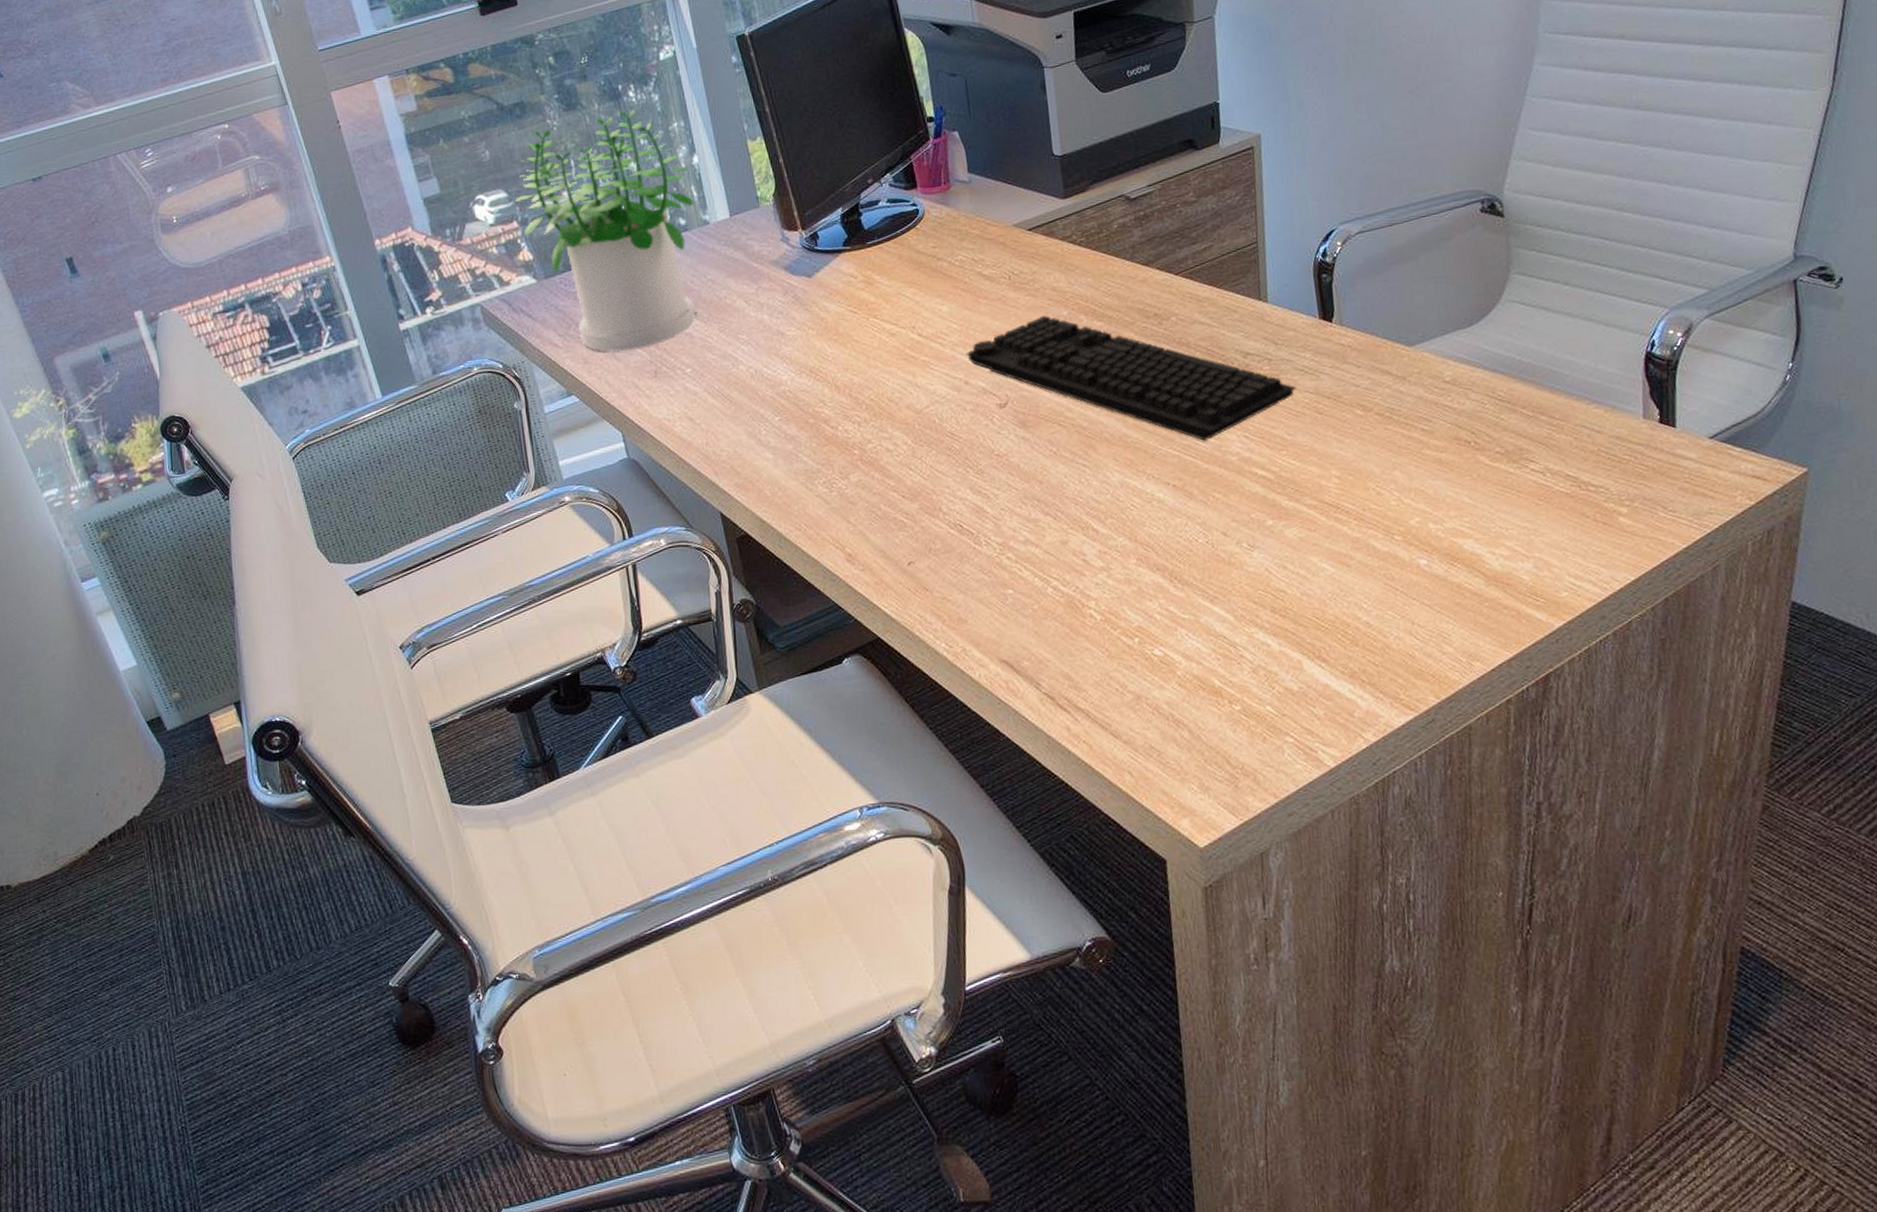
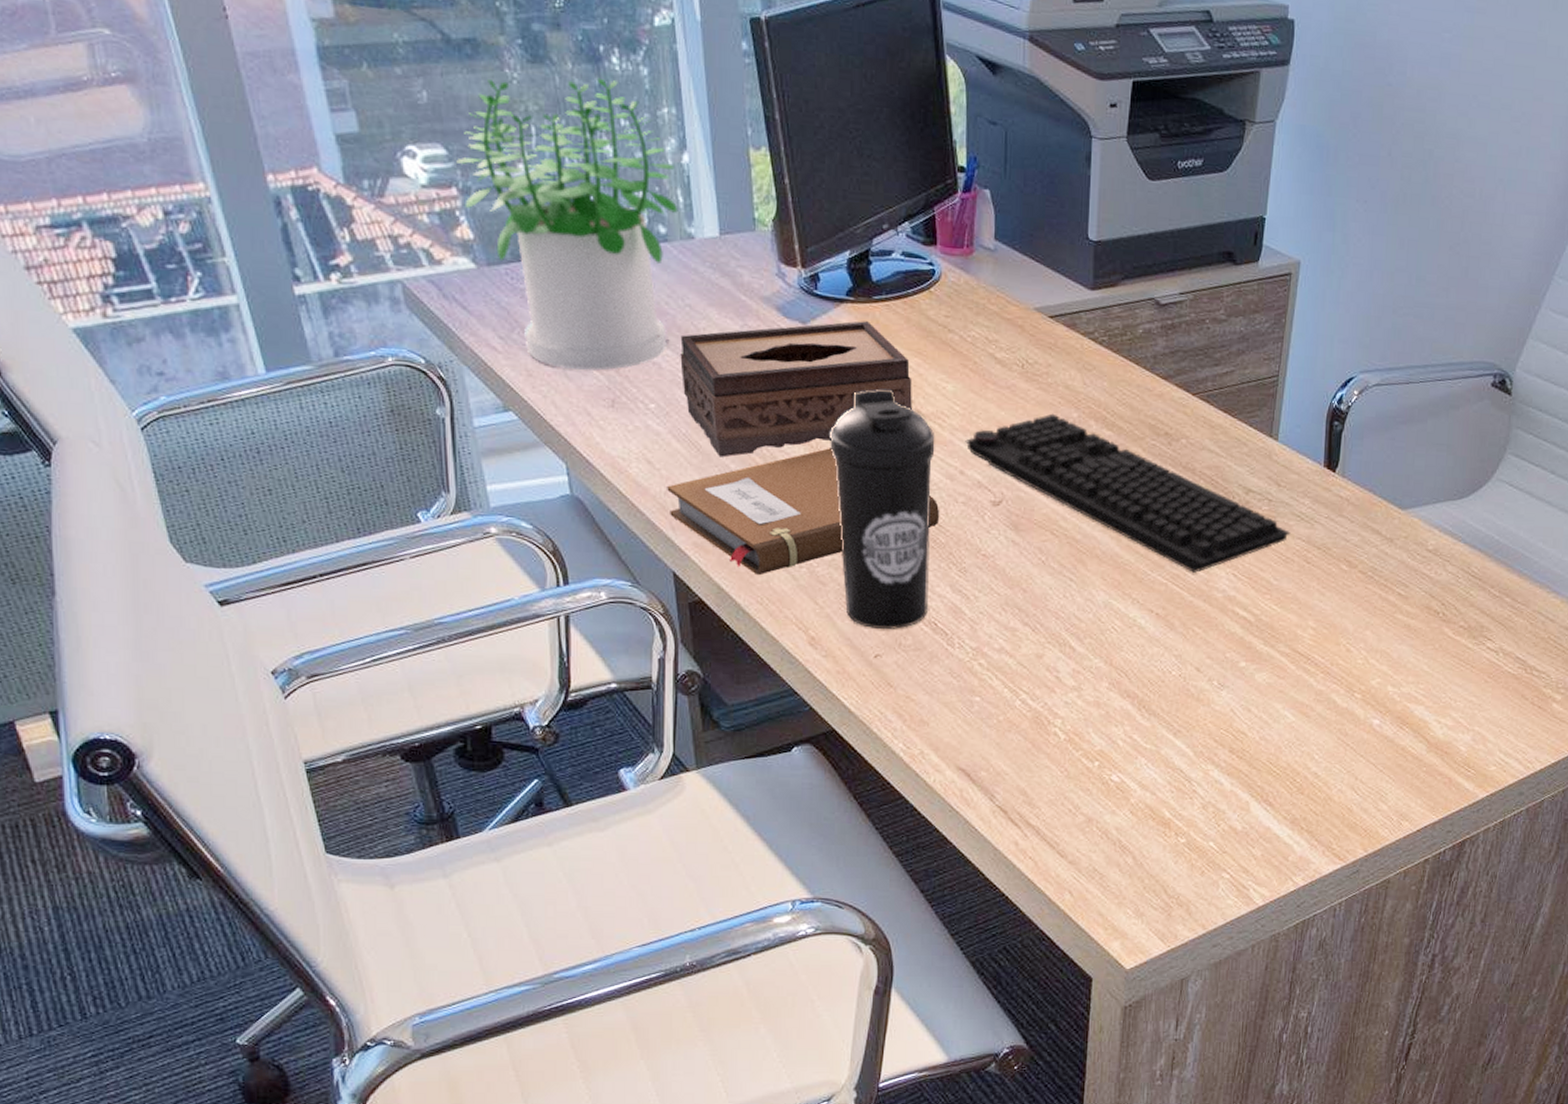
tissue box: none [706,265,913,405] -> present [680,321,913,457]
notebook: none [708,381,952,505] -> present [667,448,940,576]
water bottle: none [843,320,953,538] -> present [830,388,935,629]

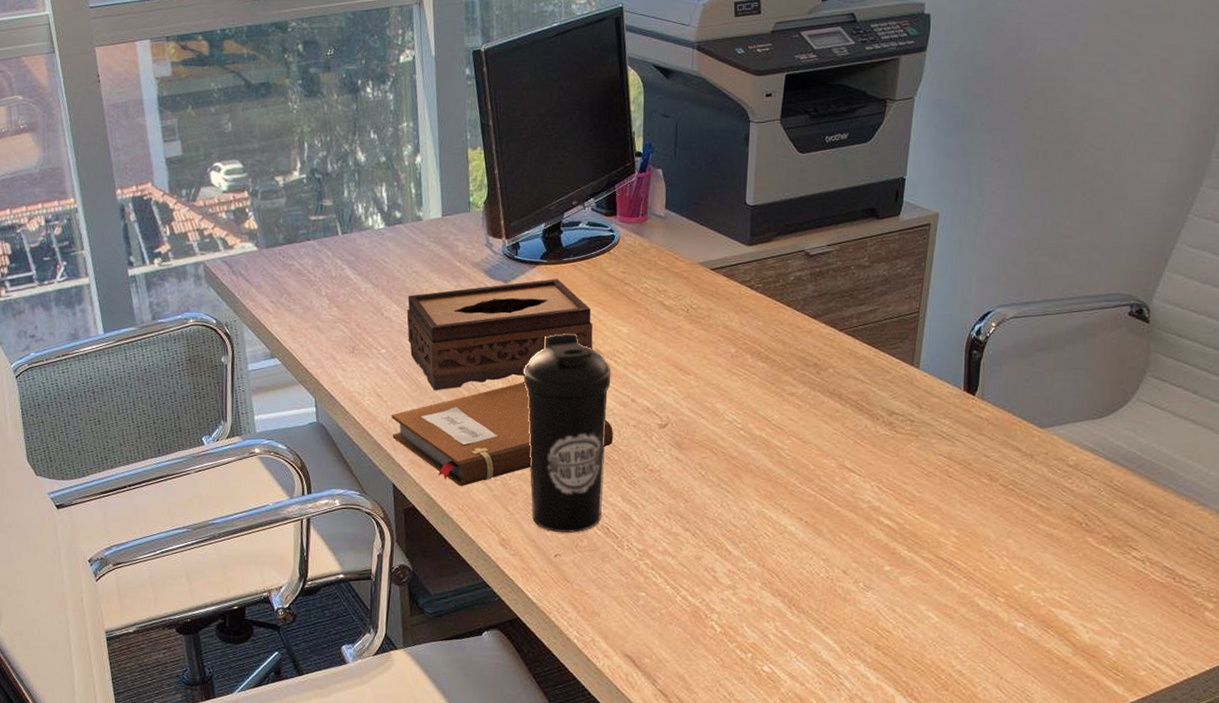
potted plant: present [456,77,679,371] -> none [249,104,411,326]
keyboard: present [965,413,1291,573] -> none [637,349,932,486]

